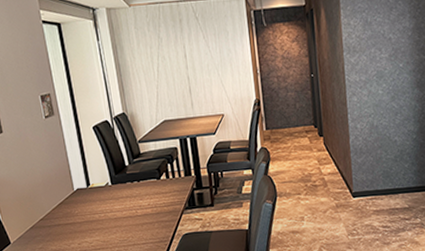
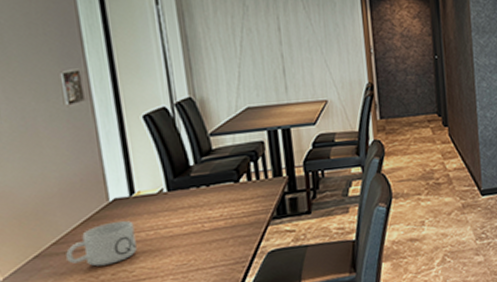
mug: none [49,205,94,238] -> present [66,220,137,267]

